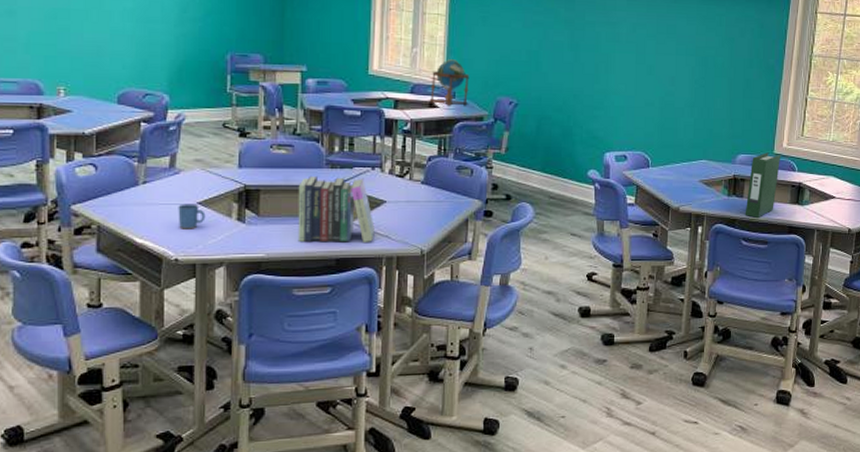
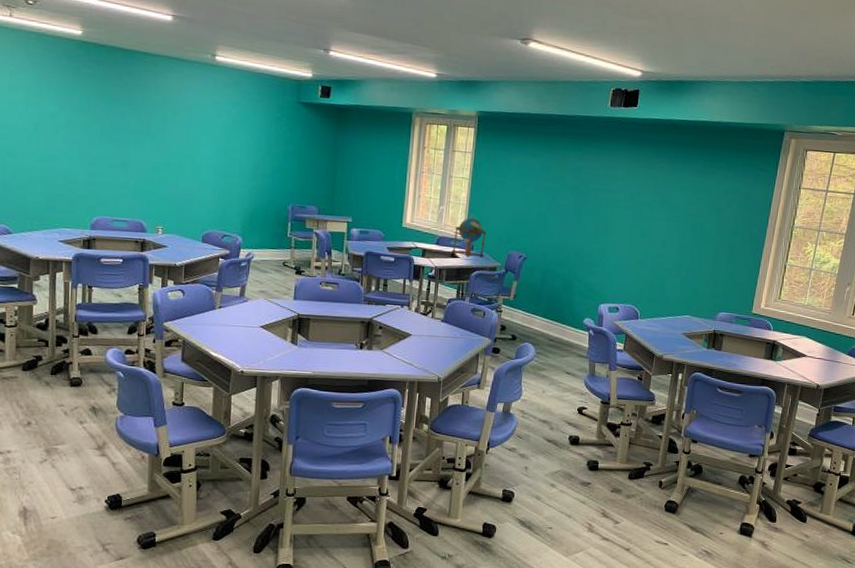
mug: present [178,203,206,229] -> none [245,326,266,348]
books: present [297,175,375,243] -> none [338,309,401,368]
binder: present [745,152,781,218] -> none [721,312,759,369]

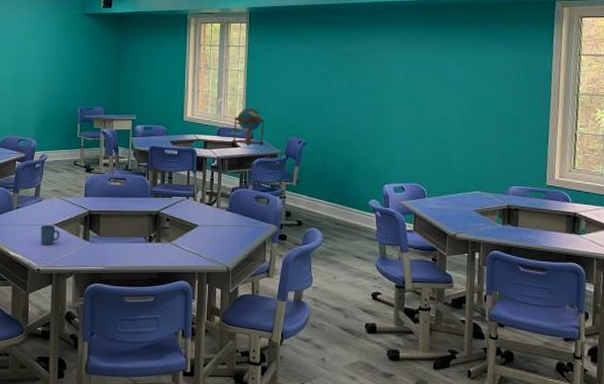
mug: none [245,326,266,348] -> present [40,225,60,245]

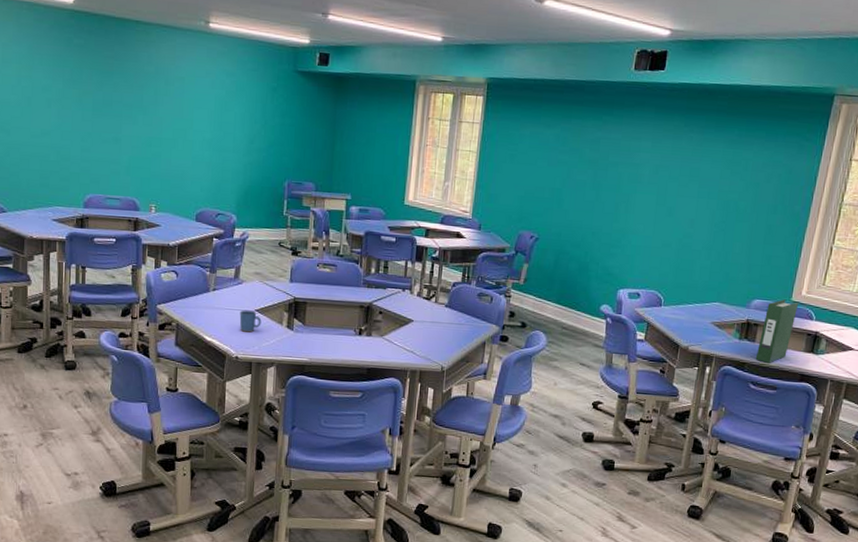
globe: present [232,107,265,146] -> none [457,193,495,239]
binder: none [520,184,554,246] -> present [755,299,799,363]

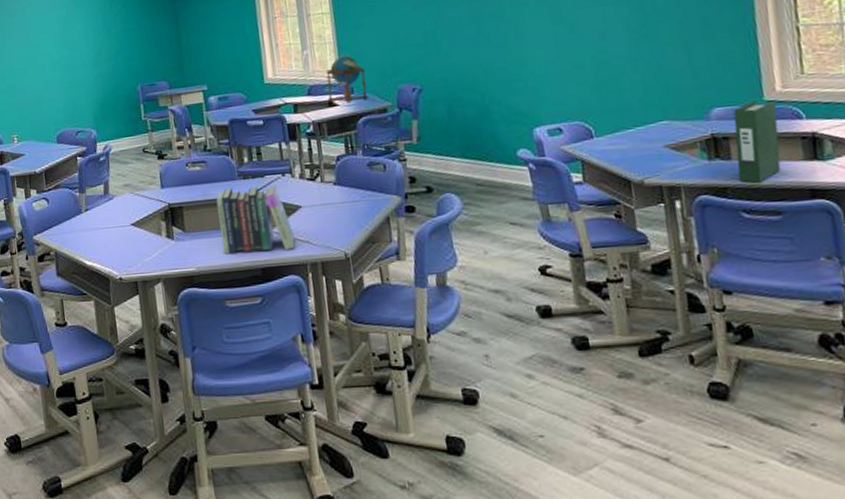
mug: present [239,310,262,333] -> none [116,225,140,250]
books: none [336,293,402,356] -> present [216,184,295,254]
globe: none [457,193,495,239] -> present [326,55,368,104]

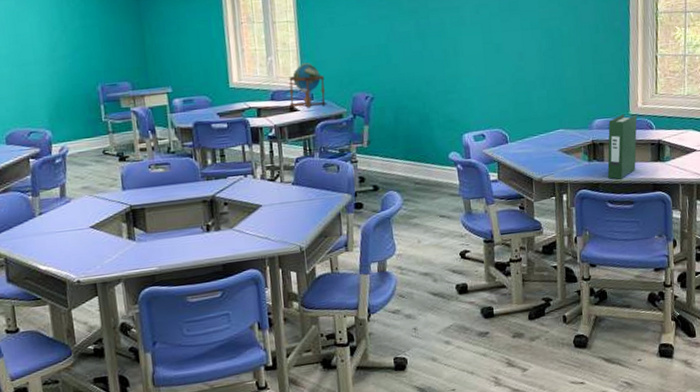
books: present [216,184,295,254] -> none [179,185,255,253]

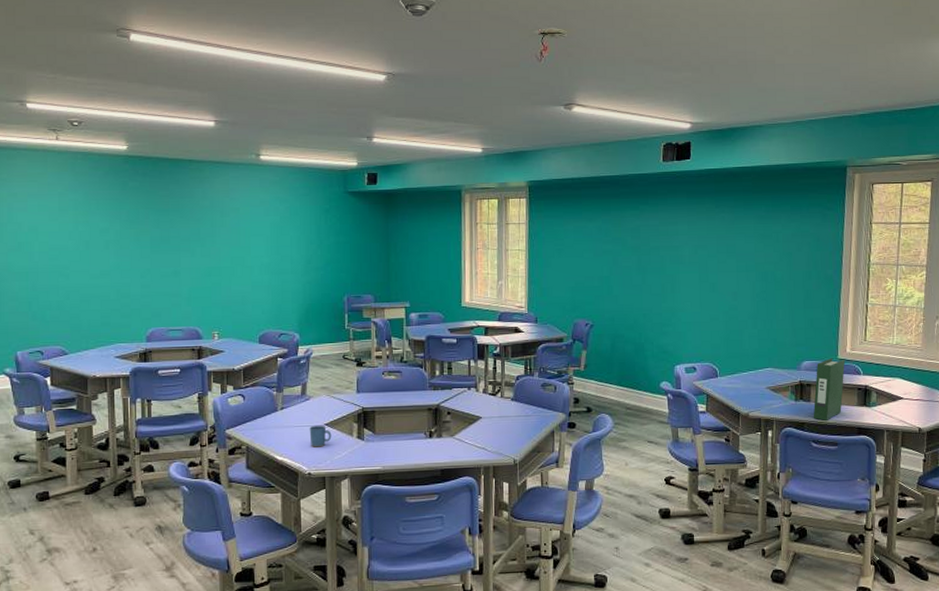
mug: none [73,228,99,253] -> present [309,425,332,447]
globe: present [289,63,326,109] -> none [515,289,549,331]

